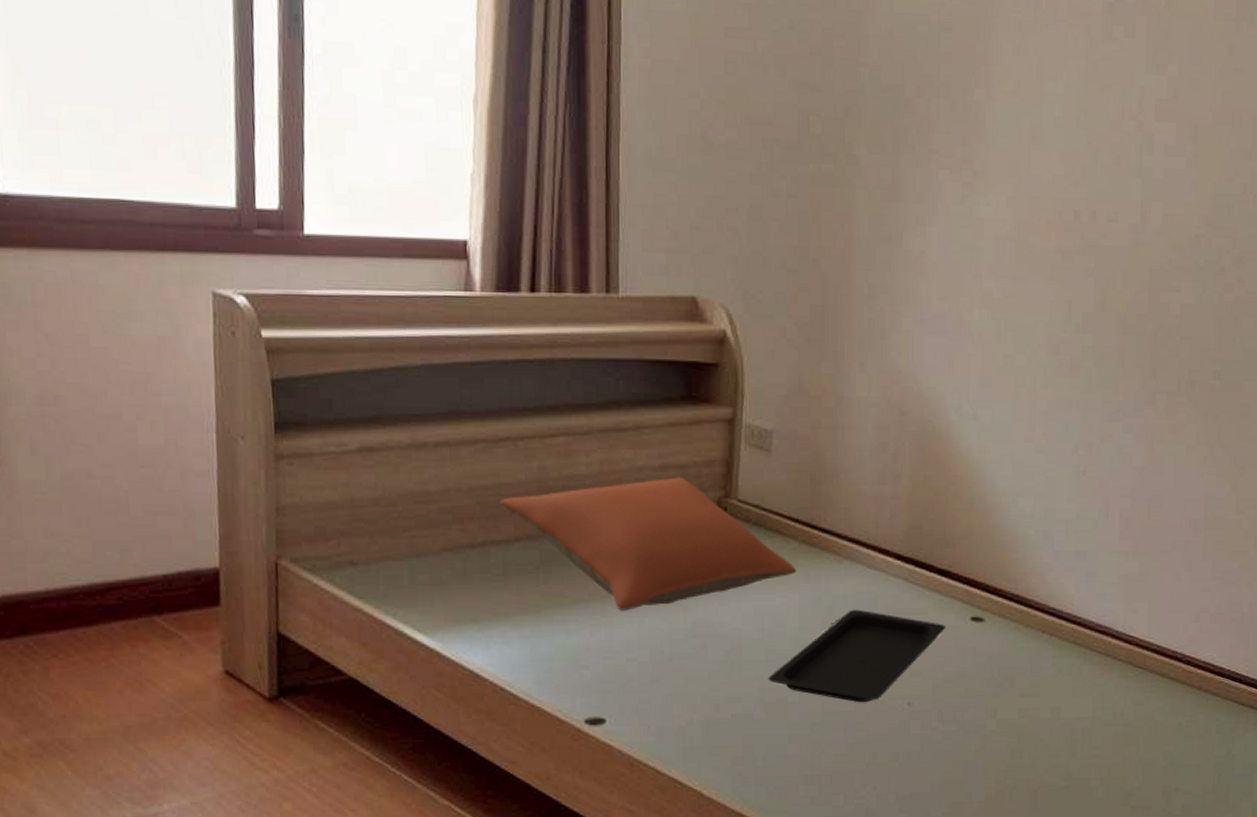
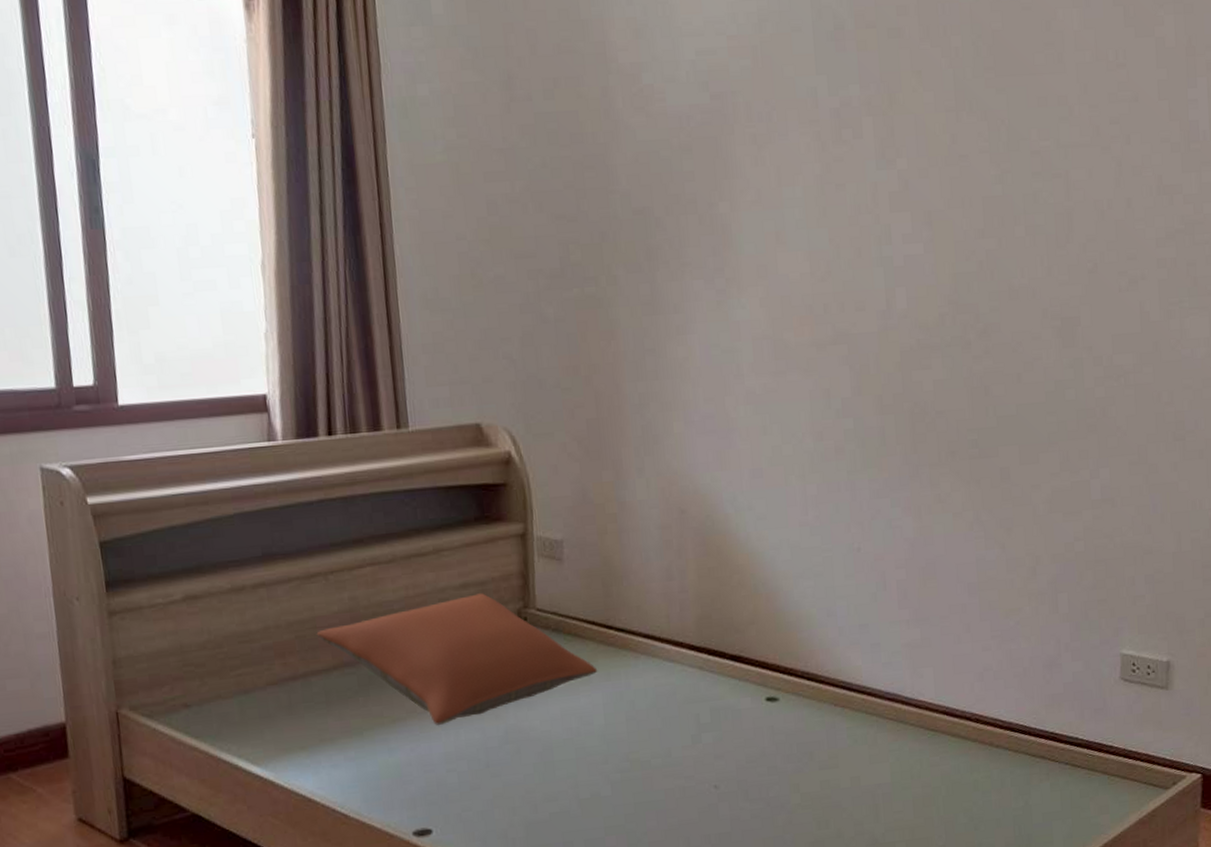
serving tray: present [768,609,947,702] -> none [580,701,744,790]

